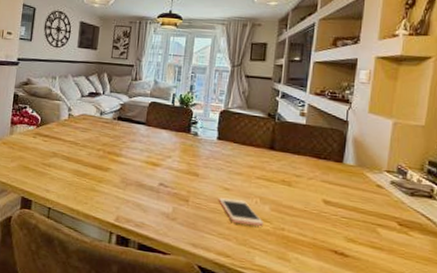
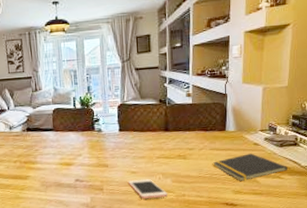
notepad: none [323,195,419,228] -> present [213,153,288,181]

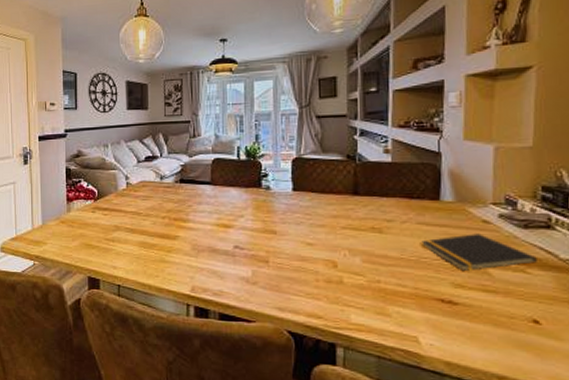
cell phone: present [127,178,167,199] -> none [301,253,355,280]

